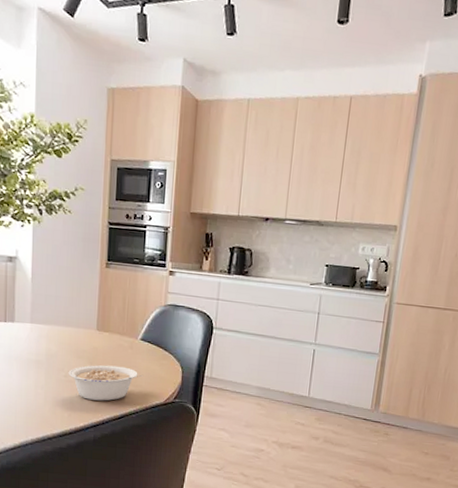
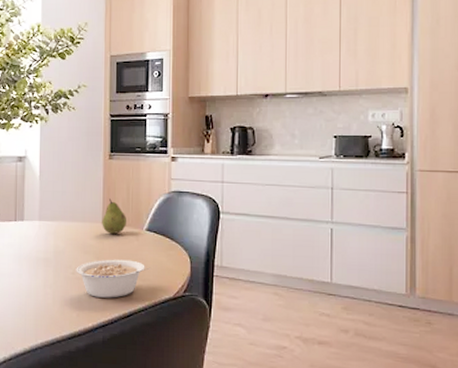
fruit: none [96,306,122,342] -> present [102,198,127,234]

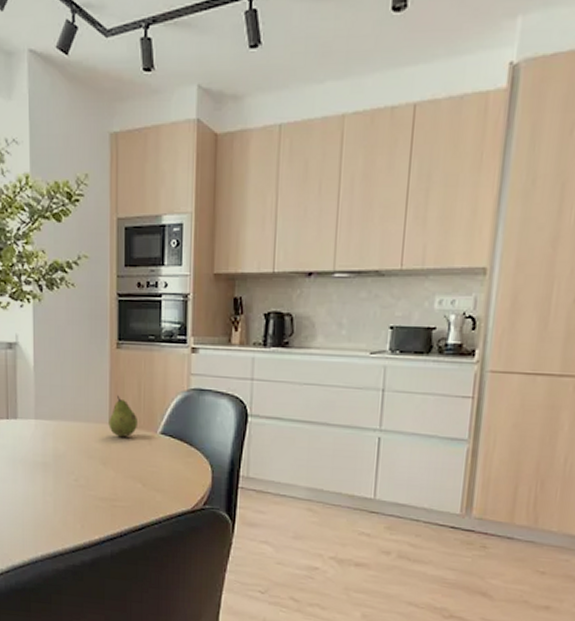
legume: present [76,259,150,298] -> none [79,465,165,509]

